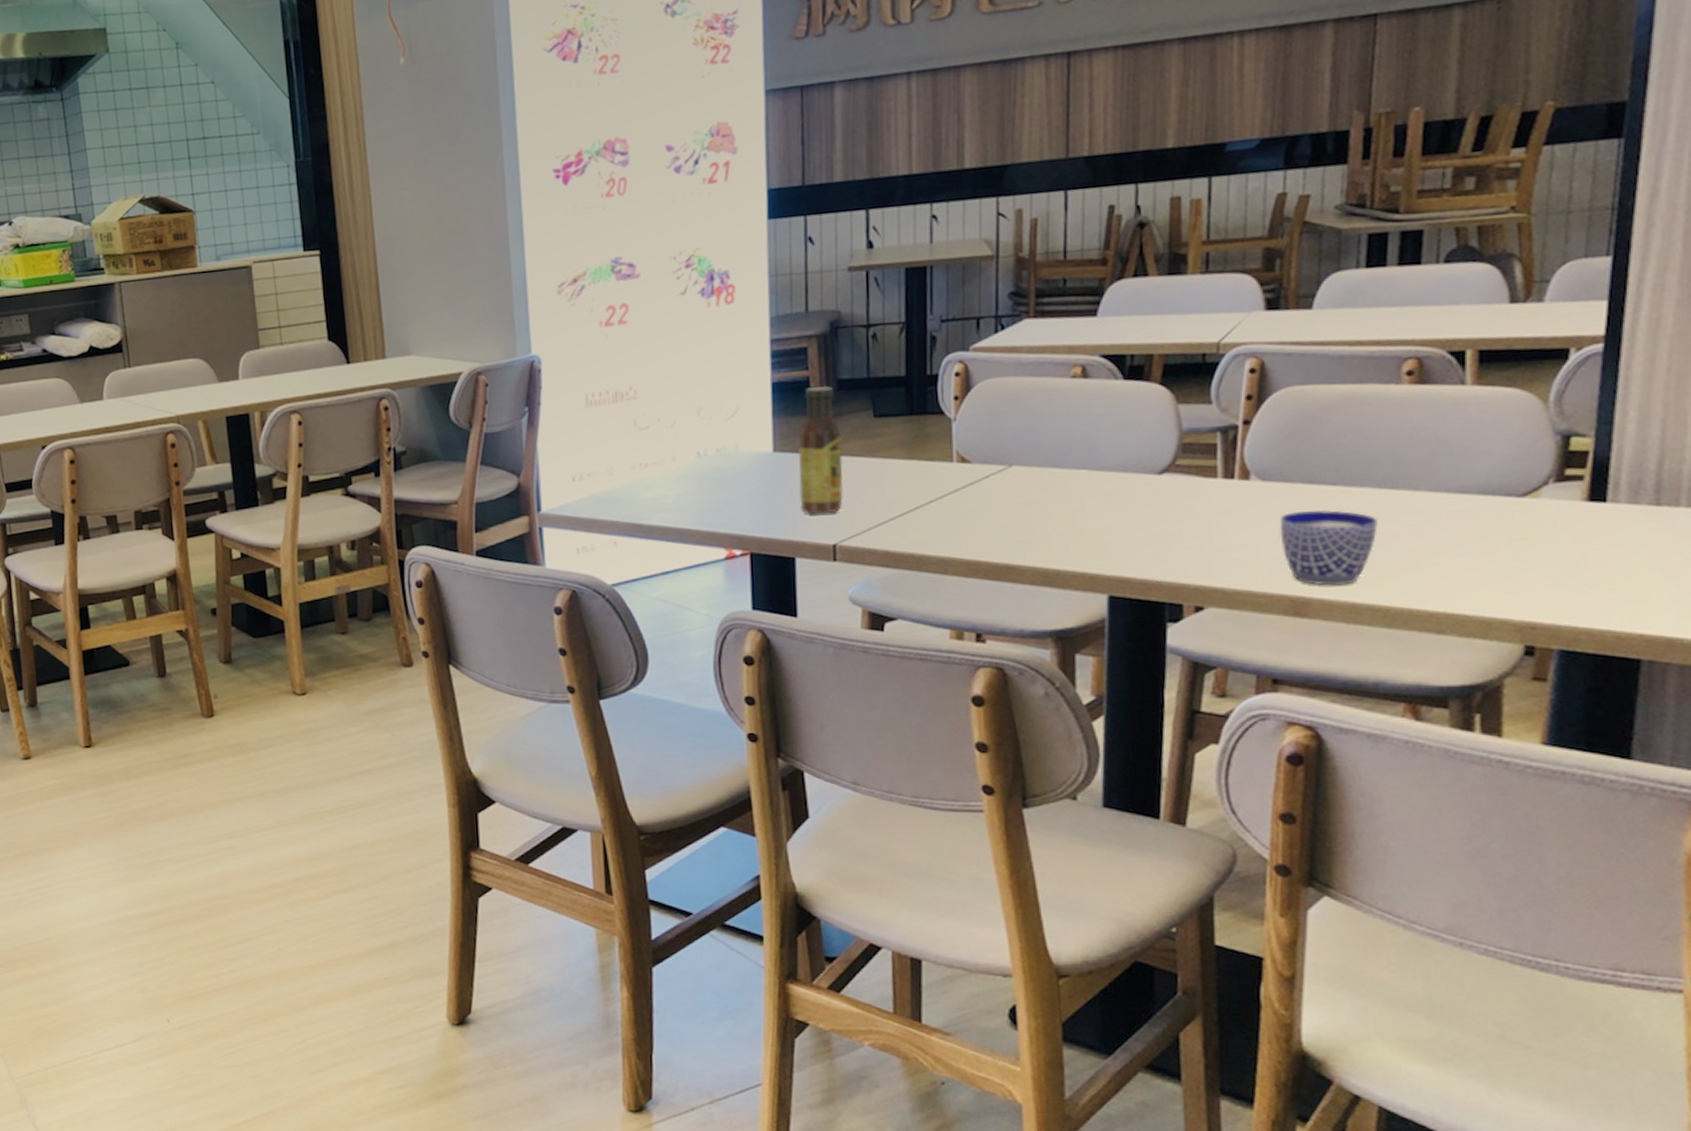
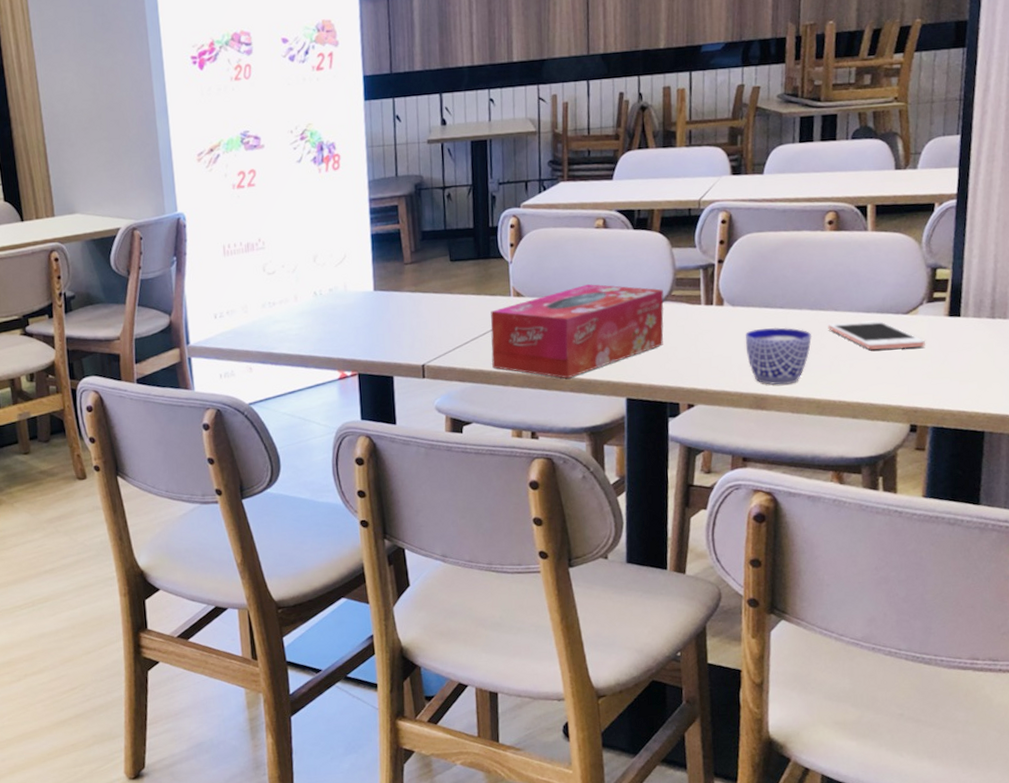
sauce bottle: present [798,385,843,515] -> none [393,236,429,341]
tissue box: none [924,449,1165,568] -> present [490,284,664,379]
cell phone: none [1402,504,1551,544] -> present [828,320,925,350]

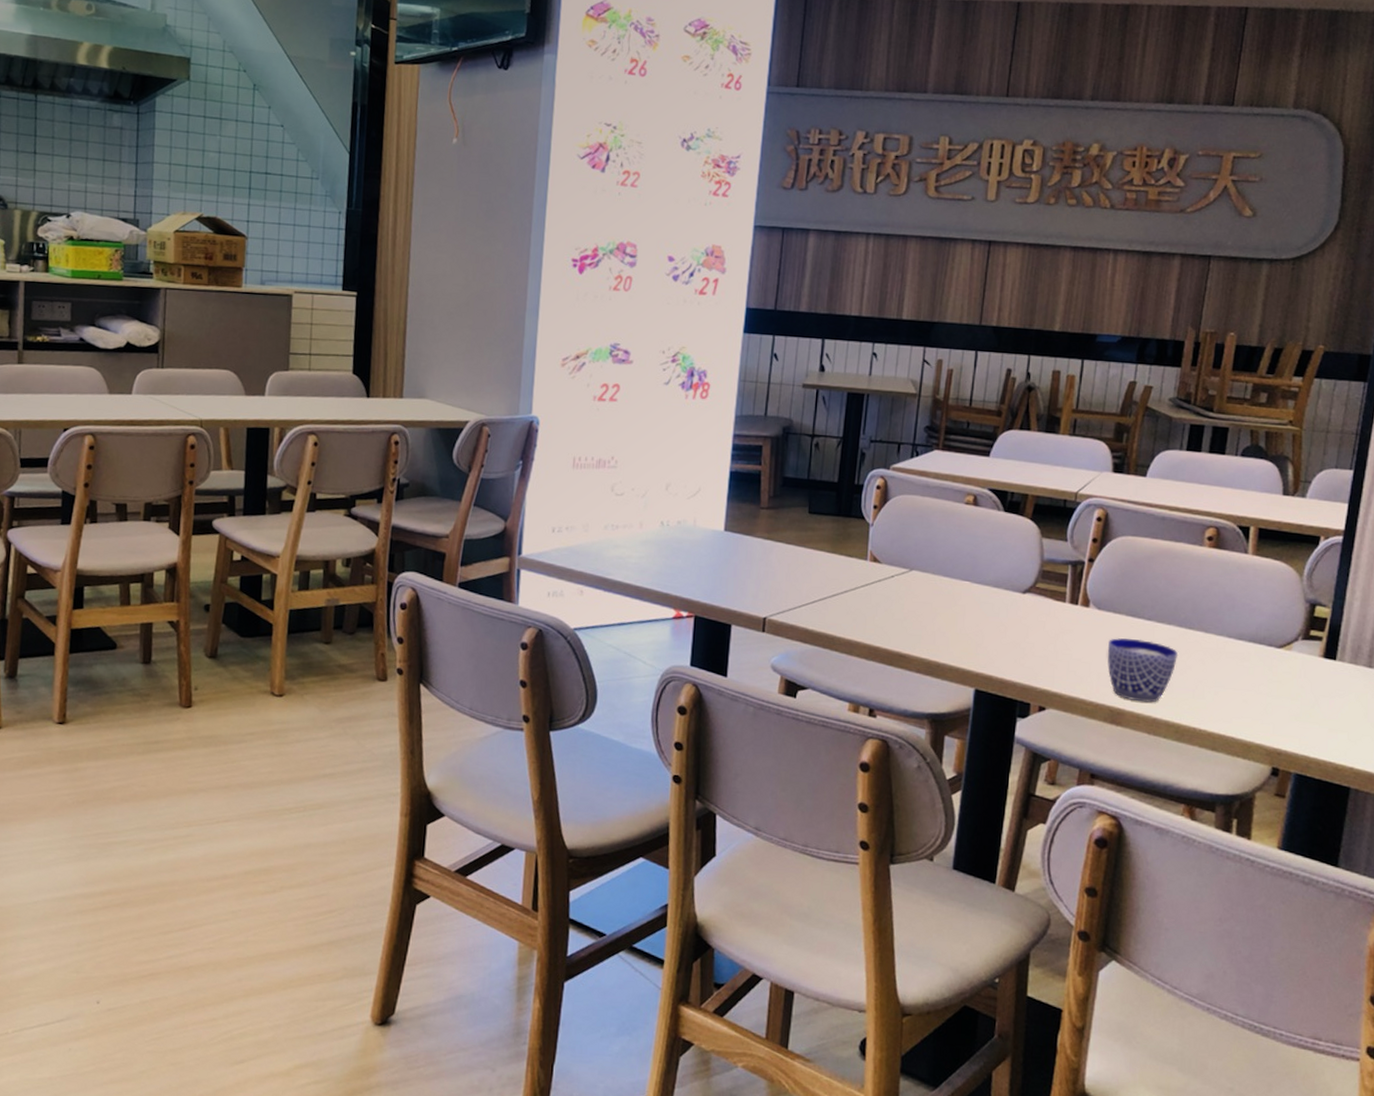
tissue box: present [490,284,664,379] -> none [837,561,1028,658]
cell phone: present [828,320,925,350] -> none [1196,644,1296,685]

